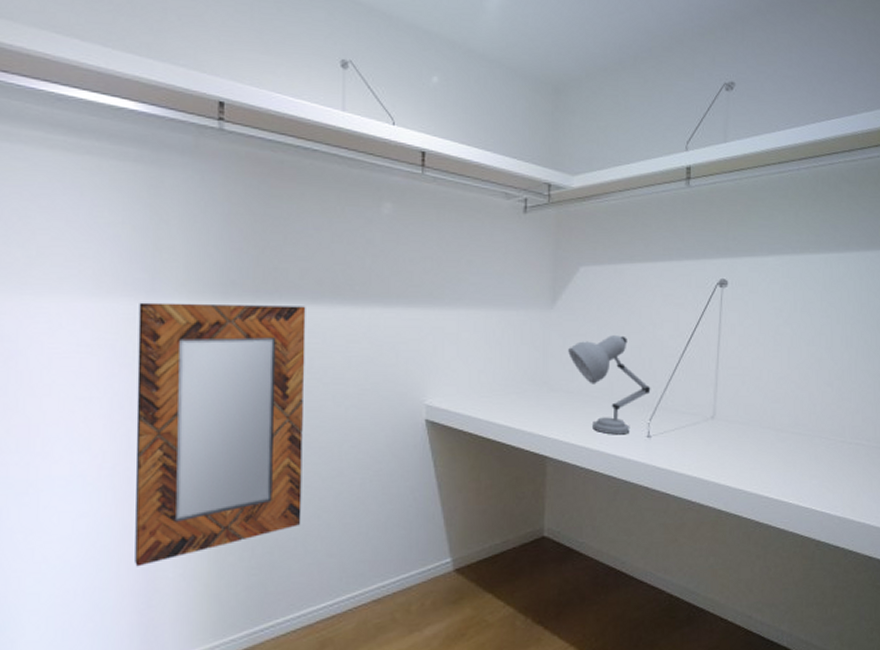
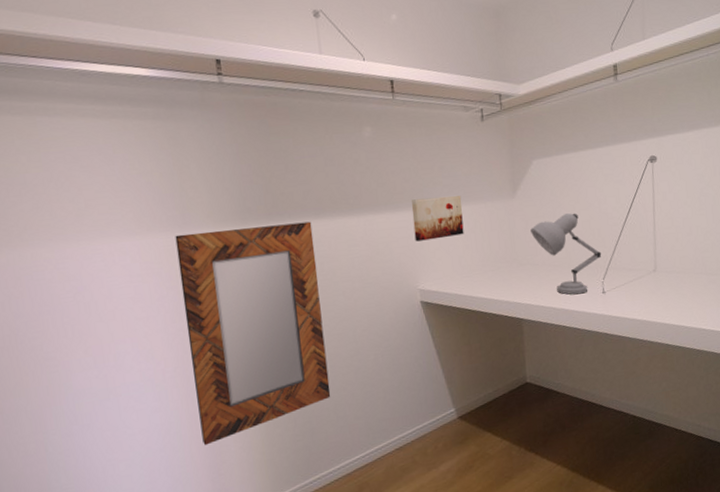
wall art: none [428,295,490,347] -> present [411,196,464,242]

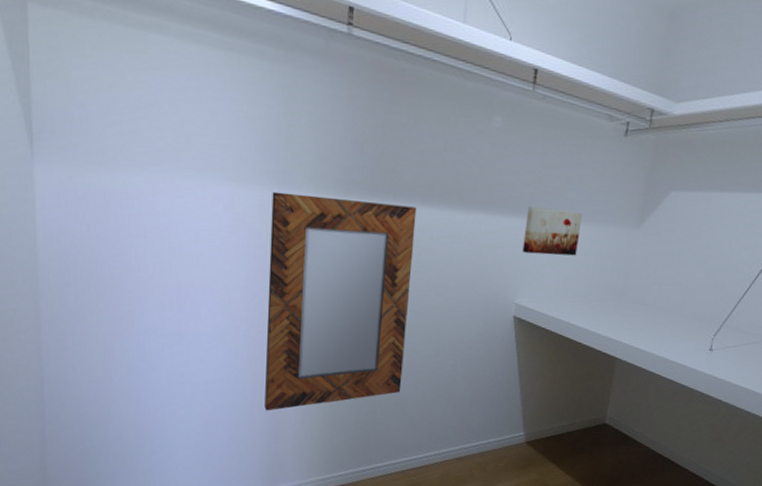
desk lamp: present [530,213,602,295] -> none [648,257,720,346]

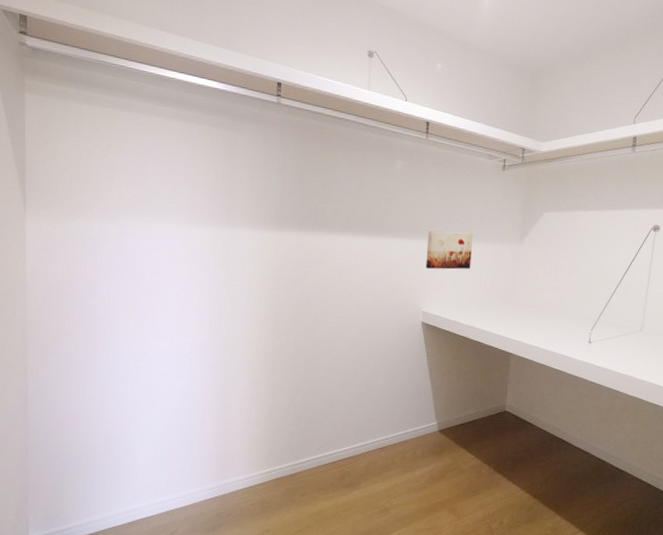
home mirror: present [264,191,417,411] -> none [214,229,337,414]

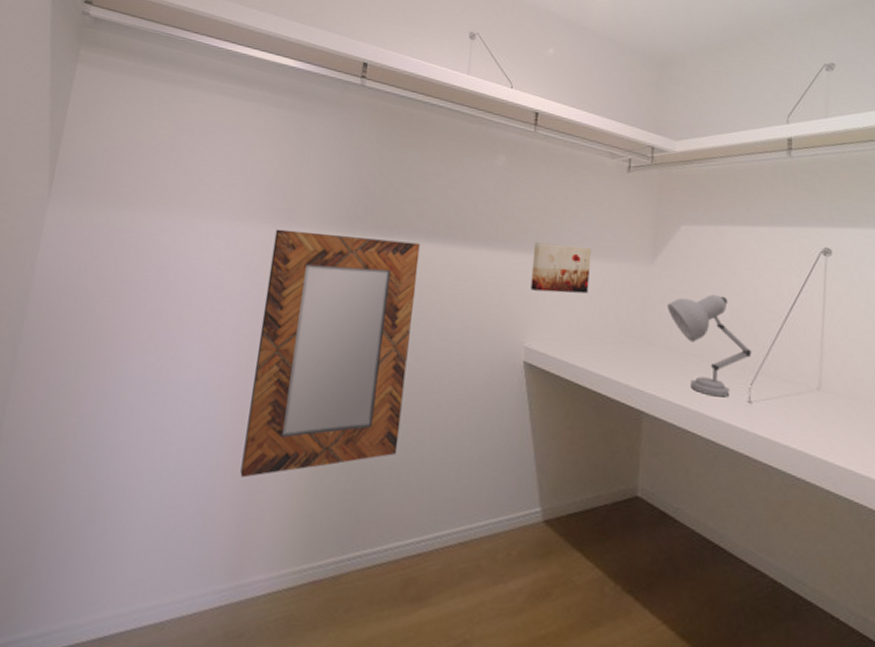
home mirror: none [214,229,337,414] -> present [240,229,421,478]
desk lamp: none [531,265,594,340] -> present [667,294,752,398]

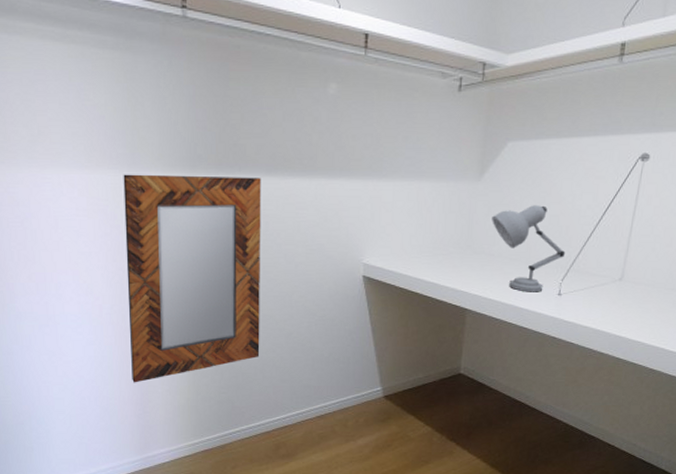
wall art: present [530,242,592,294] -> none [366,168,423,214]

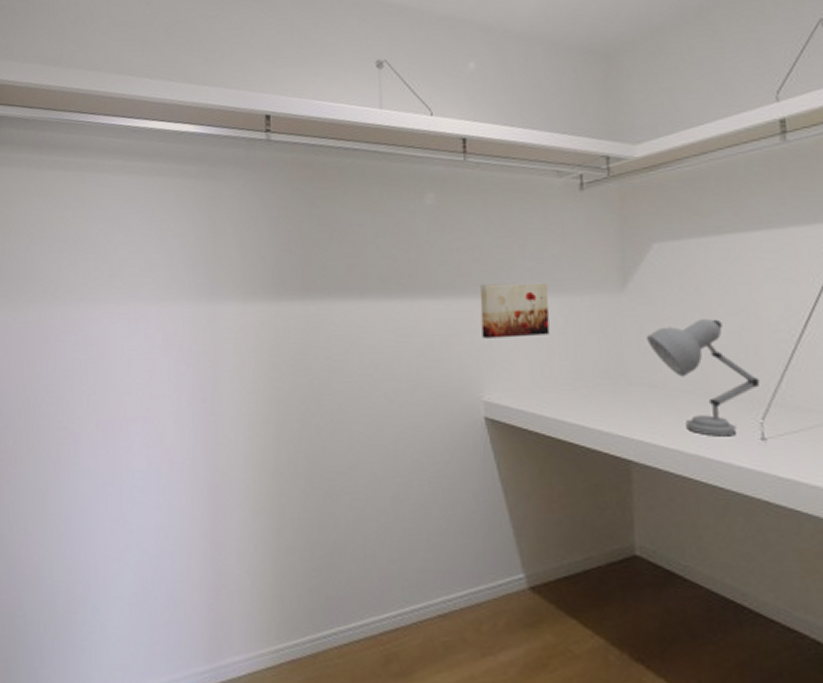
home mirror: present [123,174,261,383] -> none [202,302,359,561]
wall art: none [366,168,423,214] -> present [479,283,550,338]

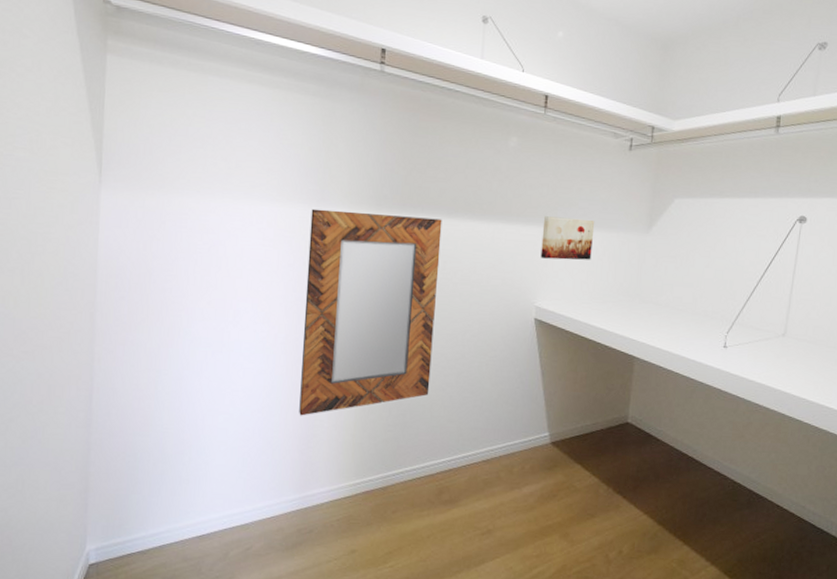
home mirror: none [202,302,359,561] -> present [299,208,442,416]
desk lamp: present [647,319,760,437] -> none [659,259,730,344]

